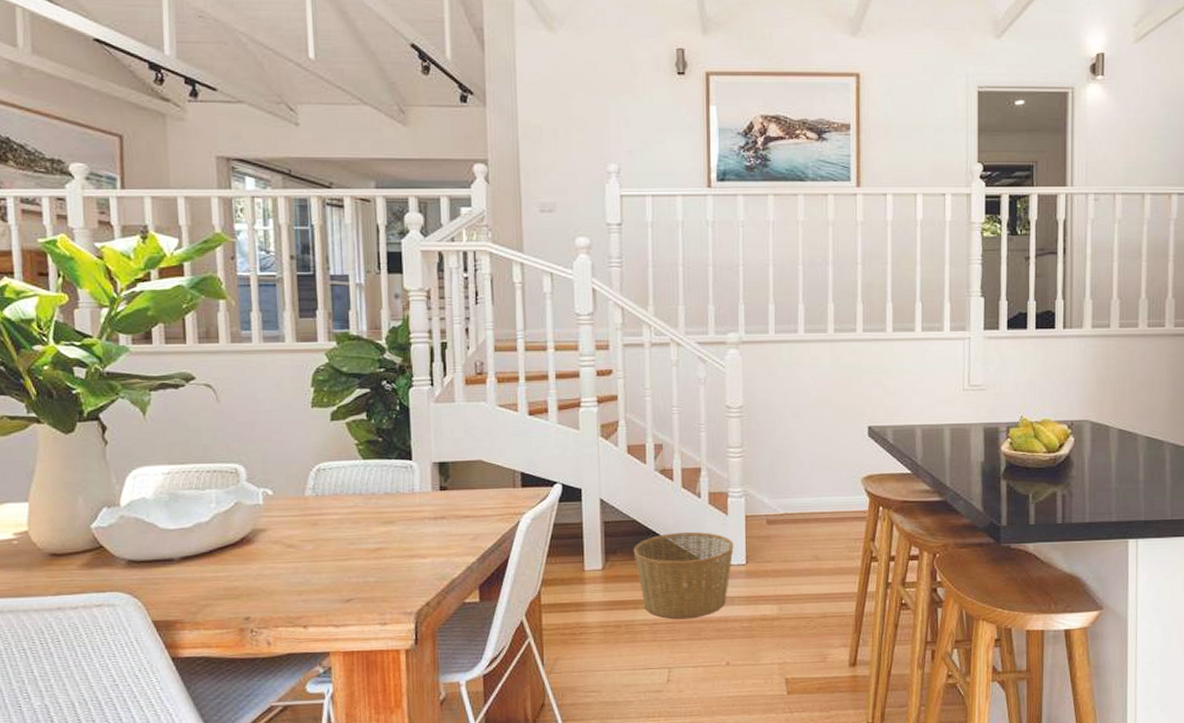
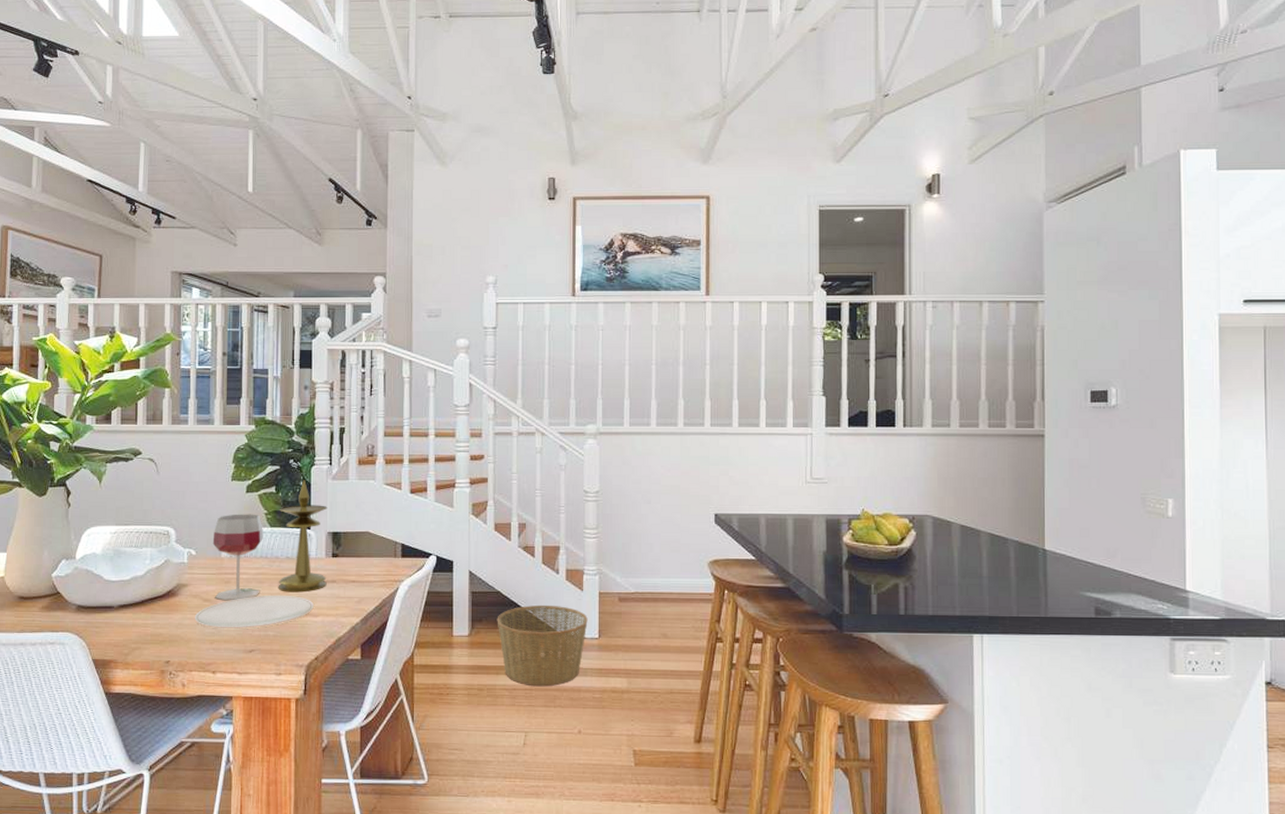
plate: none [276,535,421,578] -> present [194,595,314,630]
wineglass: none [293,445,356,546] -> present [212,514,263,601]
candlestick: none [372,404,435,533] -> present [278,480,328,593]

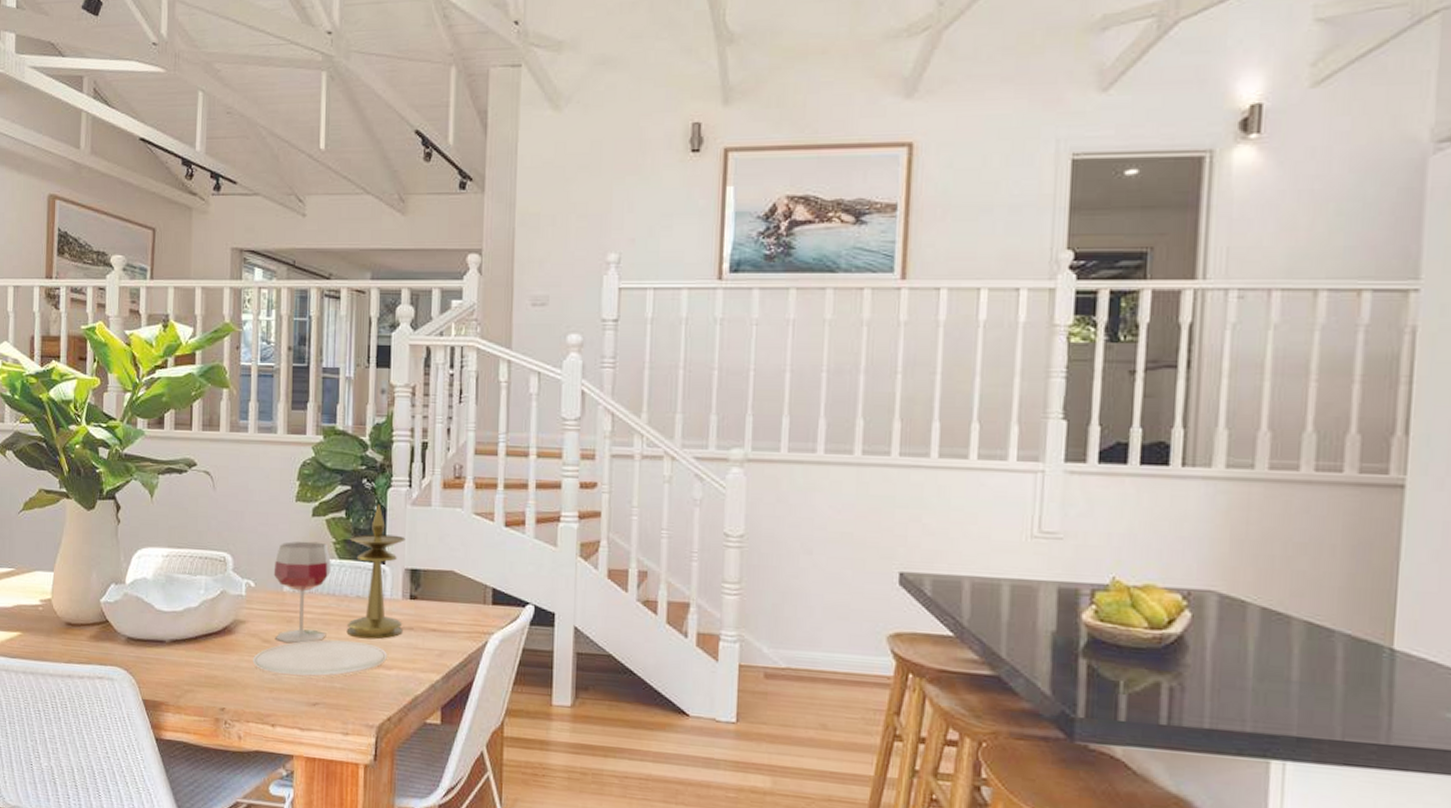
basket: present [497,604,588,687] -> none [607,675,723,778]

